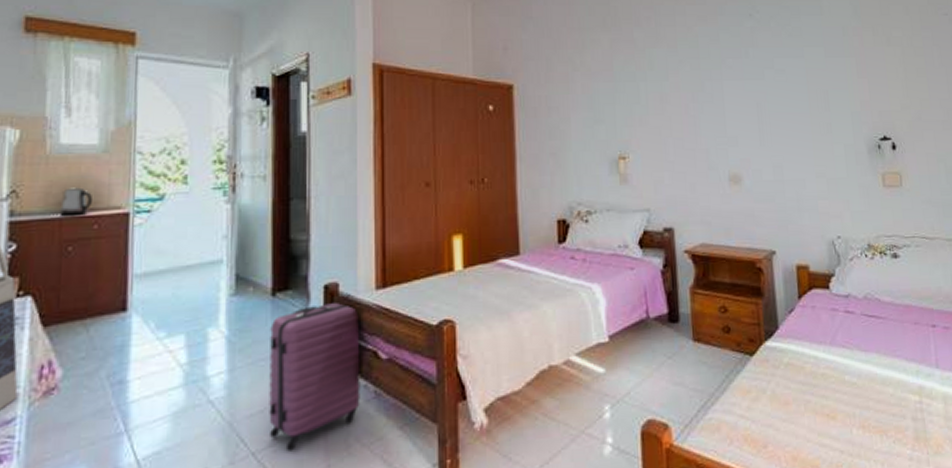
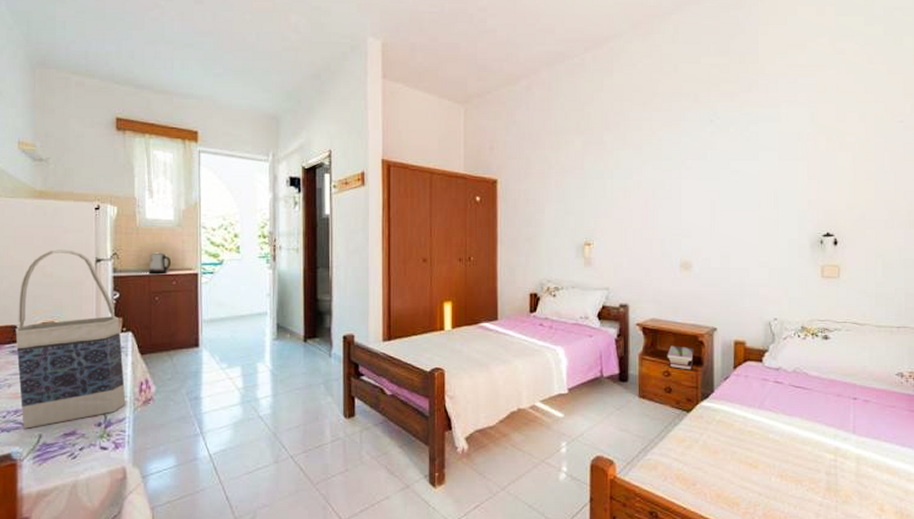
suitcase: present [269,303,360,452] -> none [303,350,371,457]
books: none [722,275,753,304] -> present [667,346,694,370]

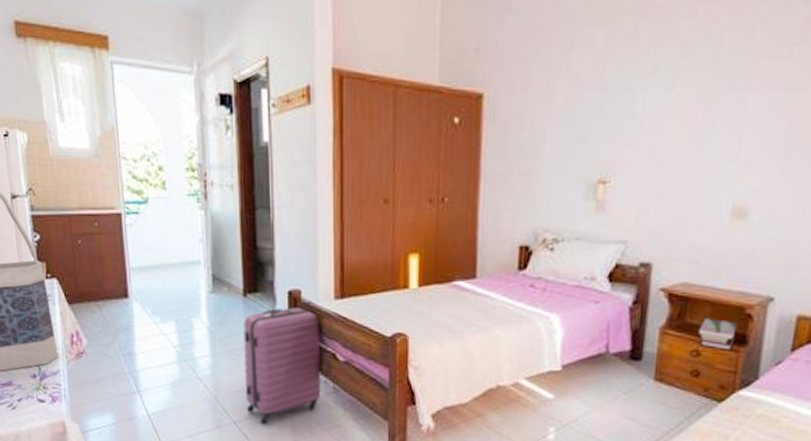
kettle: present [148,252,172,275] -> none [66,188,92,214]
suitcase: none [303,350,371,457] -> present [243,307,321,425]

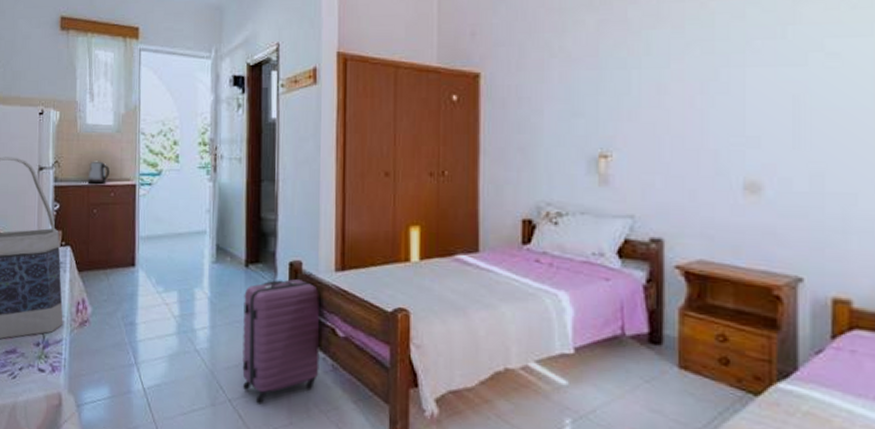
kettle: none [66,188,92,214] -> present [87,161,110,185]
books: present [698,318,737,350] -> none [722,299,765,336]

